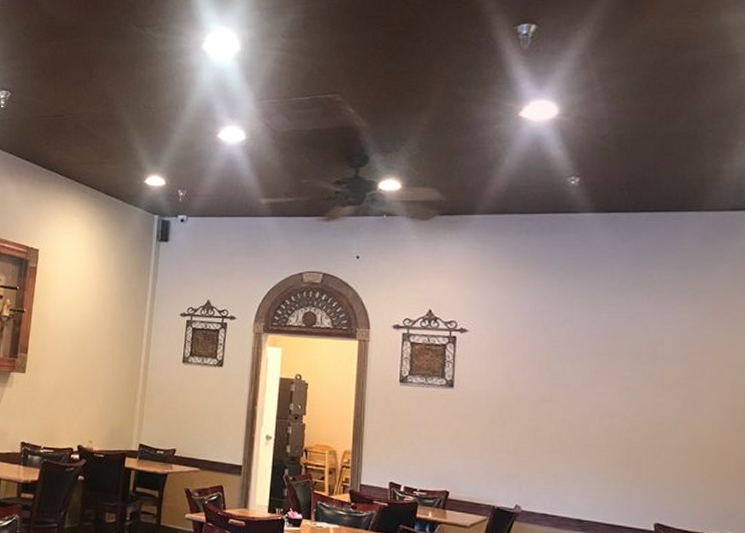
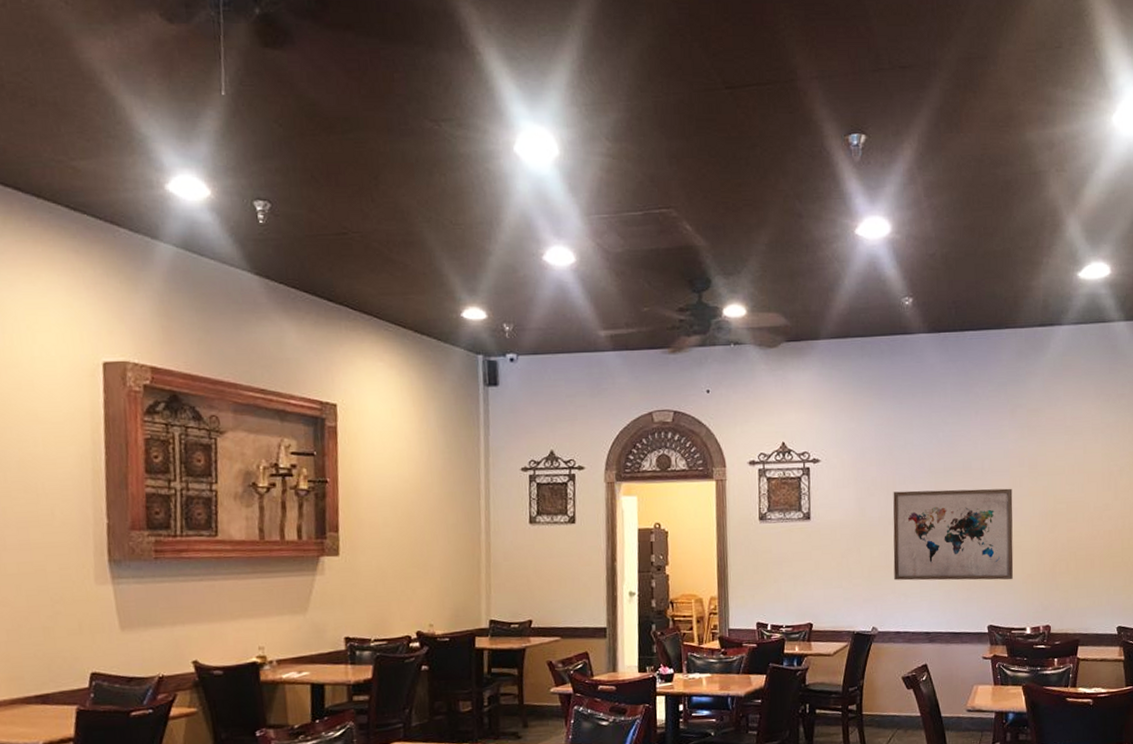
wall art: none [543,369,691,478] -> present [893,488,1014,581]

